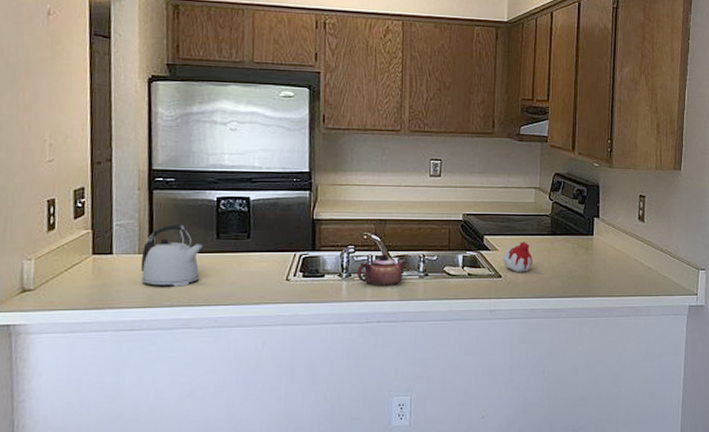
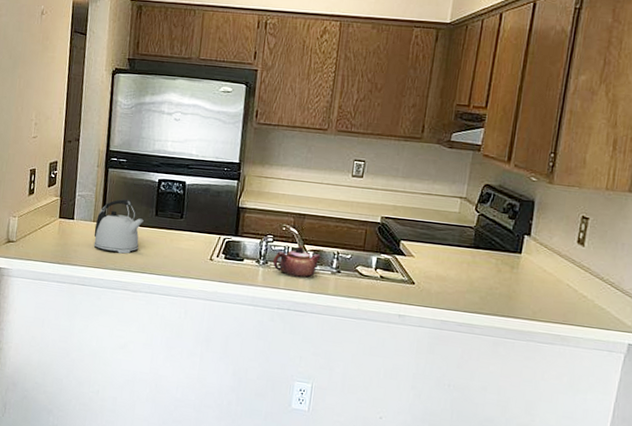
candle: present [503,242,532,272] -> none [418,251,450,282]

